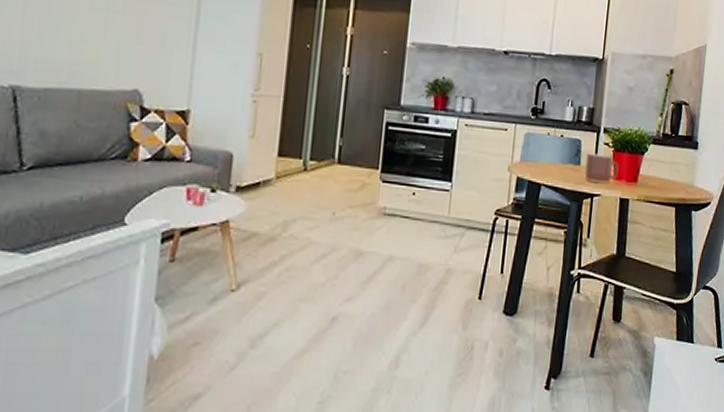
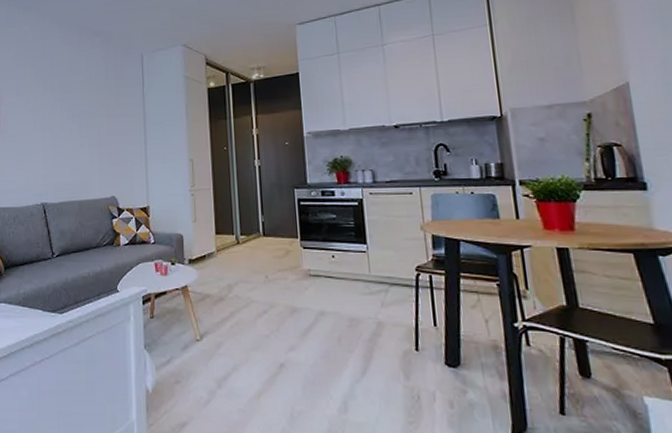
mug: present [584,153,619,184] -> none [504,205,548,235]

